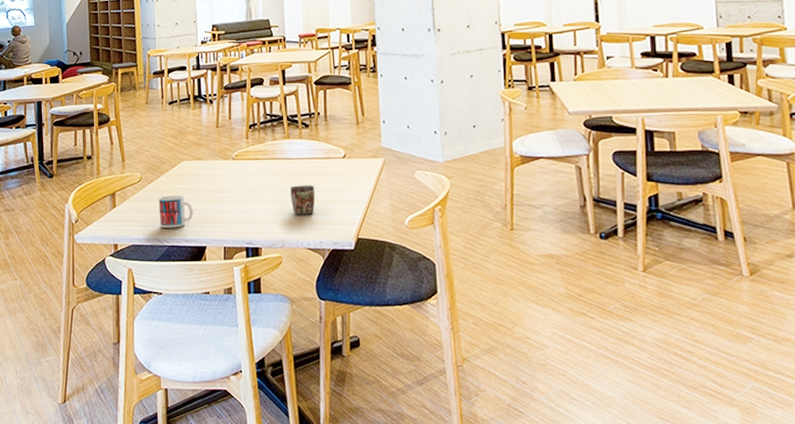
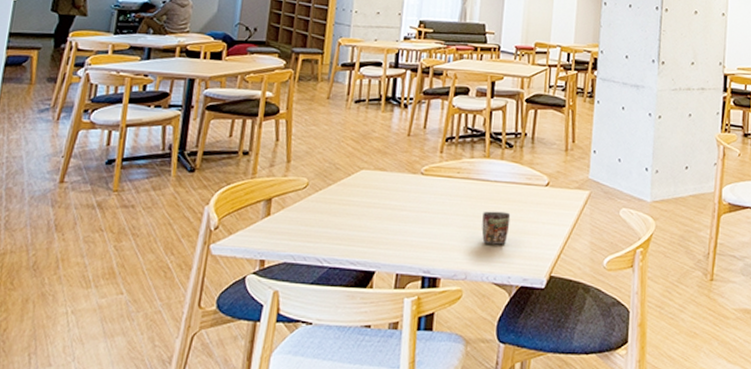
mug: present [158,195,193,229] -> none [322,207,366,247]

